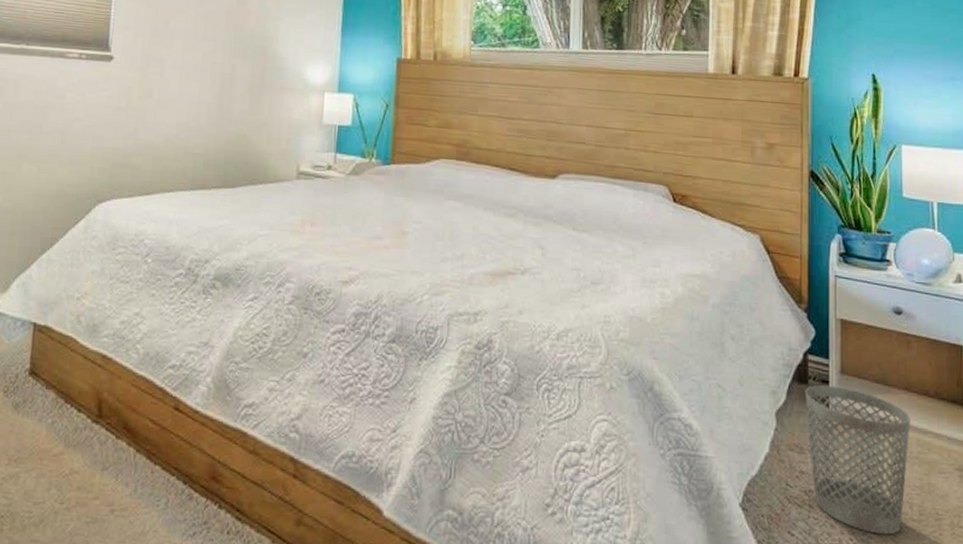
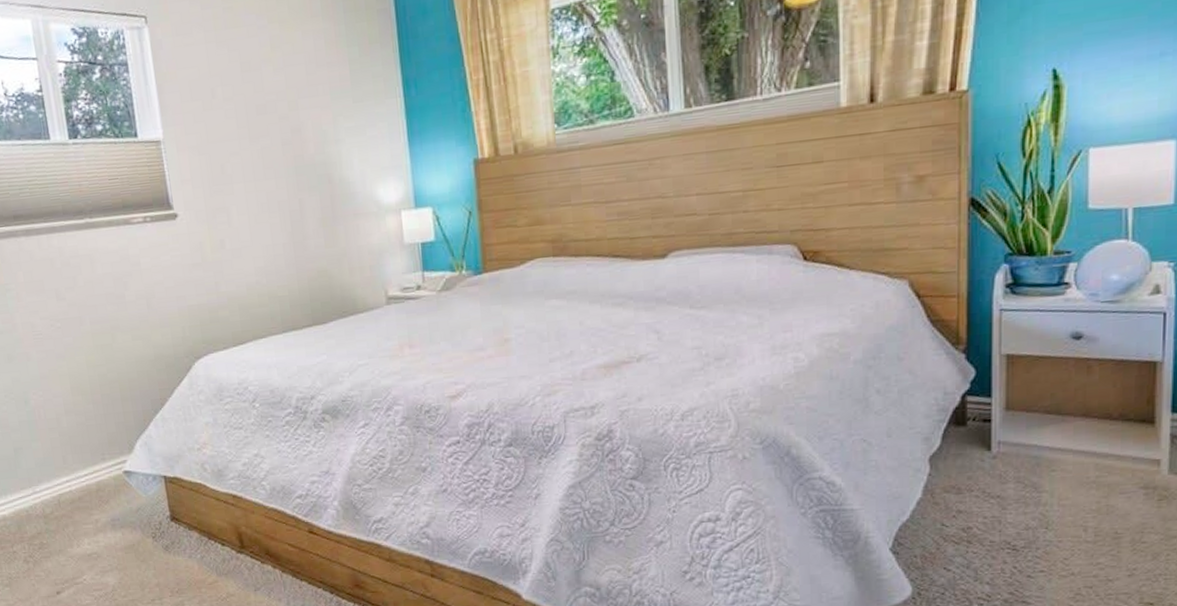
wastebasket: present [805,385,910,535] -> none [963,423,1088,560]

